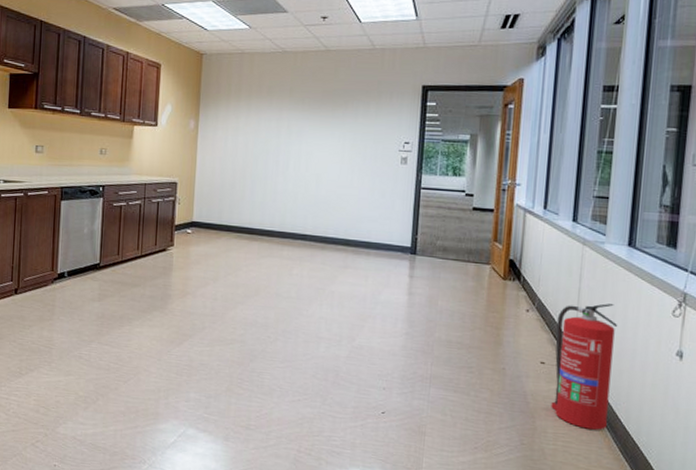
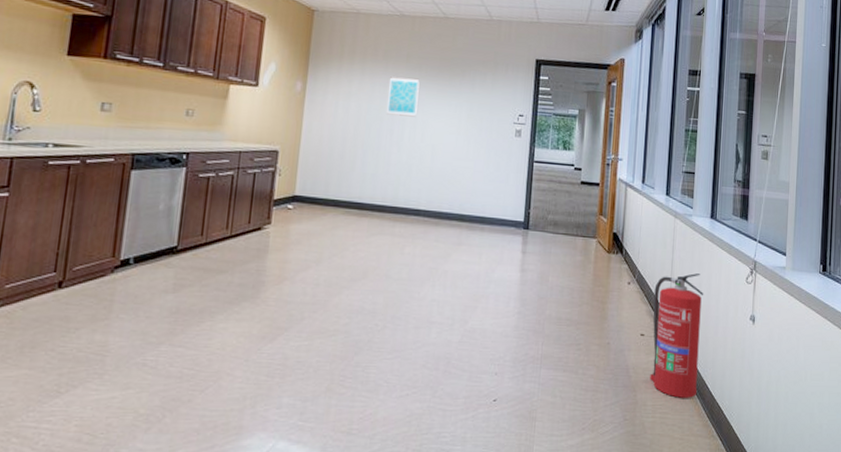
wall art: none [272,111,303,148] -> present [387,77,420,117]

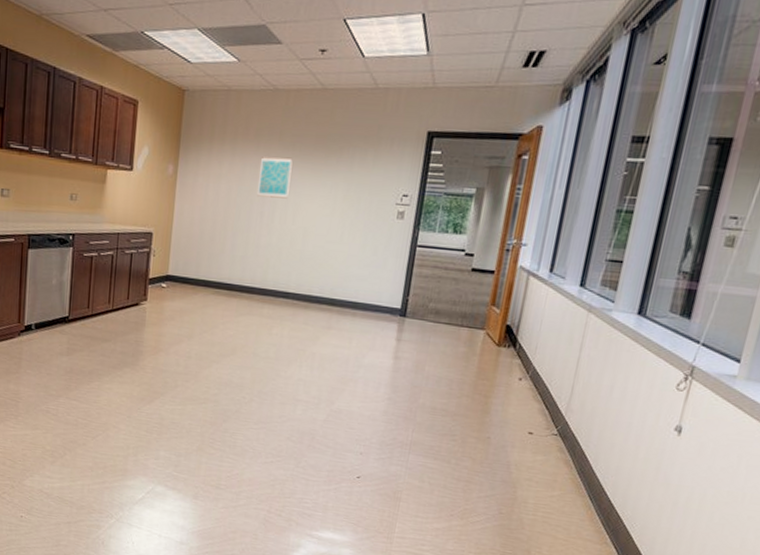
fire extinguisher: present [650,273,704,398] -> none [534,374,616,503]

